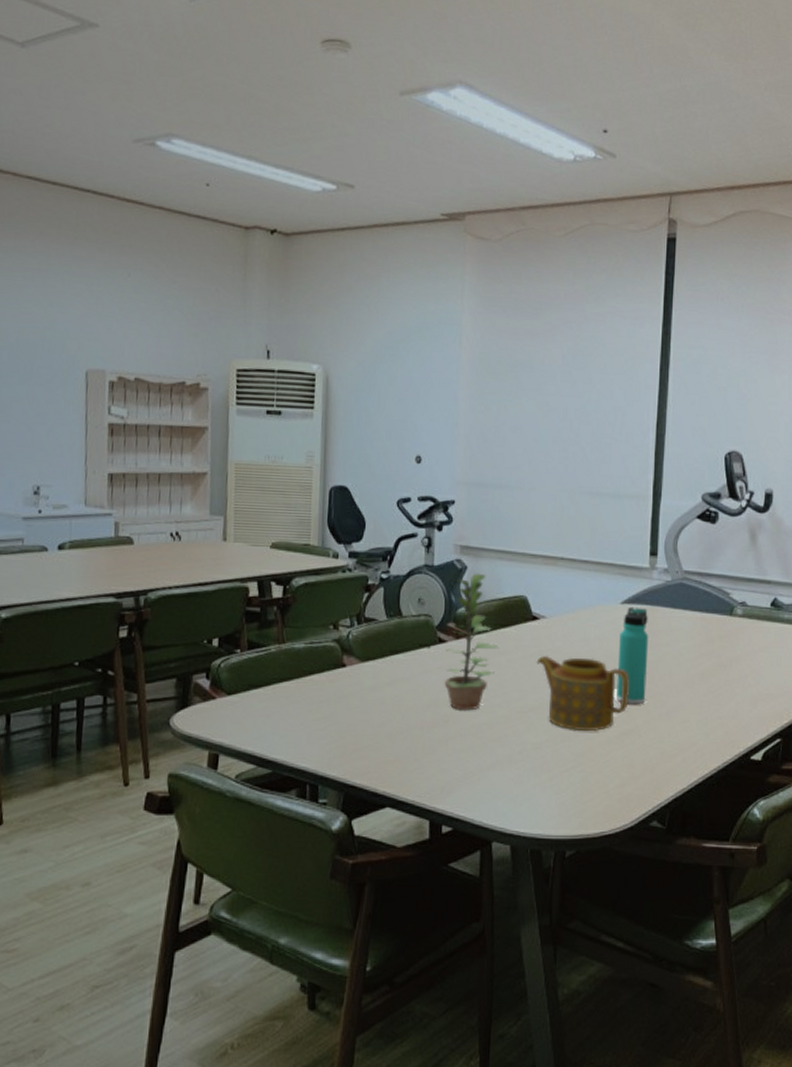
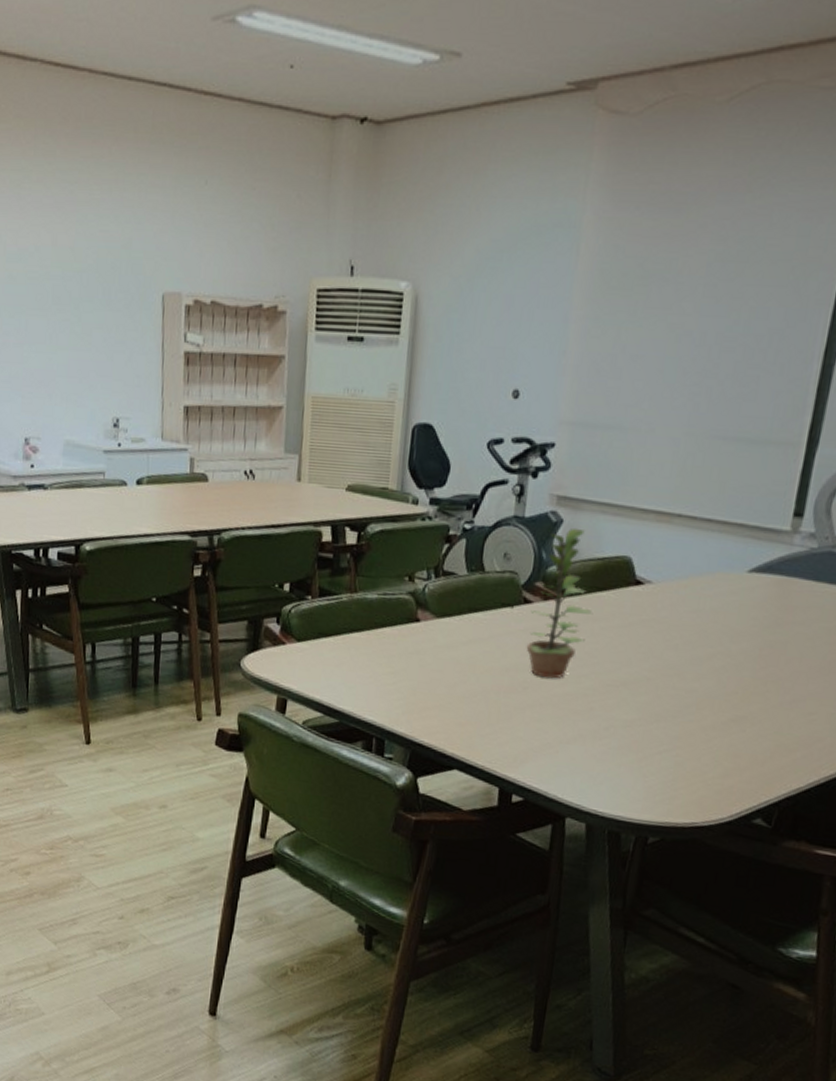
teapot: present [536,655,629,732] -> none [635,625,748,715]
thermos bottle: present [615,606,649,705] -> none [728,576,782,690]

